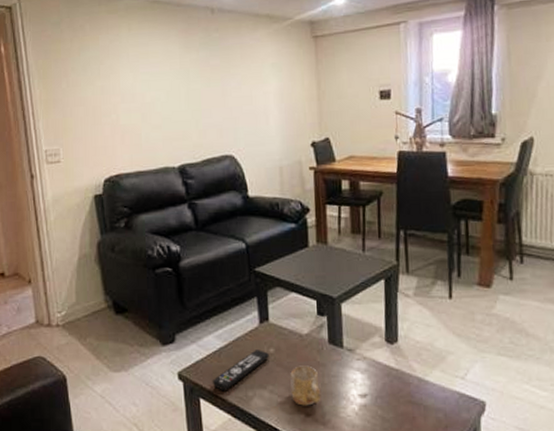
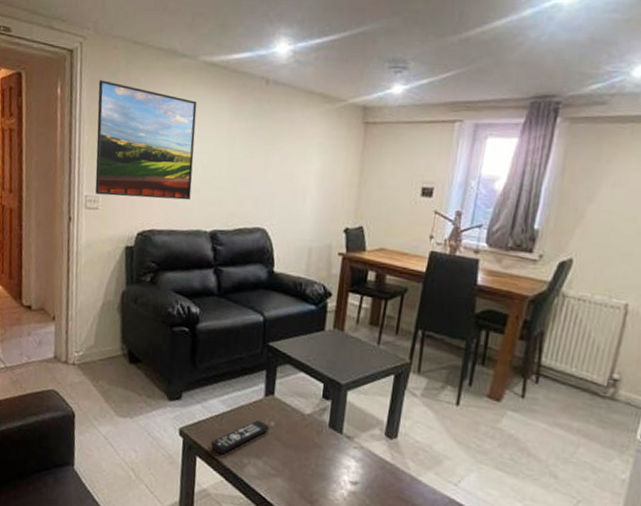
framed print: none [43,32,153,147] -> present [95,80,197,201]
mug: present [290,365,320,406] -> none [284,443,313,483]

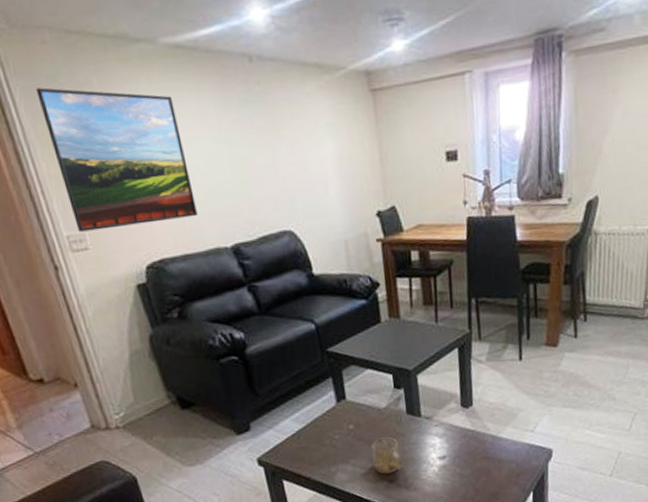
remote control: present [210,420,269,454] -> none [293,427,349,471]
mug: none [284,443,313,483] -> present [371,437,402,474]

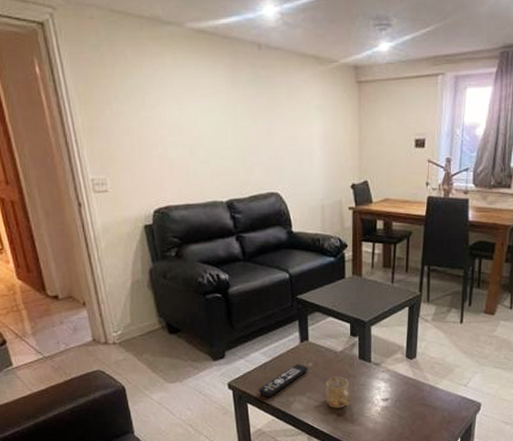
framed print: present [36,87,198,232] -> none [81,55,201,177]
remote control: none [293,427,349,471] -> present [258,364,308,398]

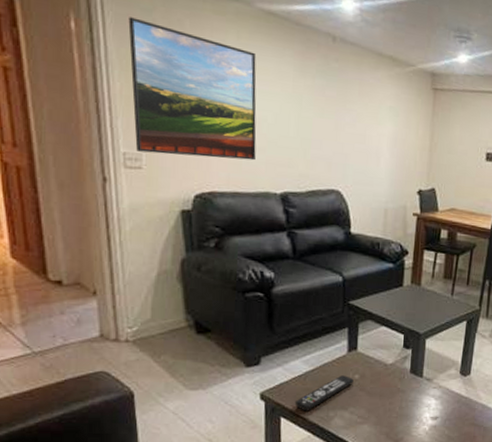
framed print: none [81,55,201,177] -> present [128,17,257,161]
mug: present [326,376,350,408] -> none [370,391,397,426]

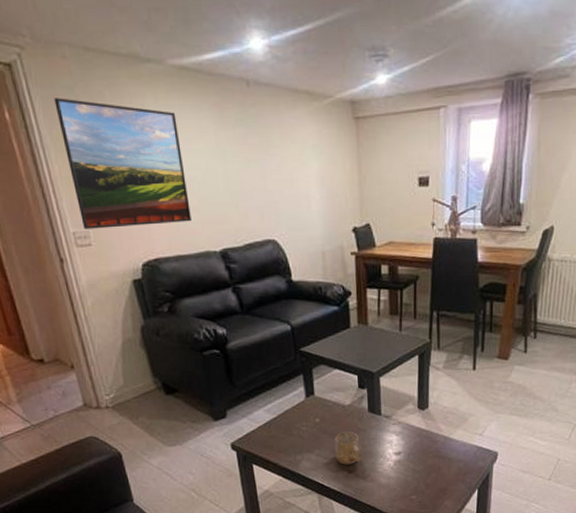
remote control: present [294,375,354,411] -> none [263,420,315,457]
mug: none [370,391,397,426] -> present [334,431,361,465]

